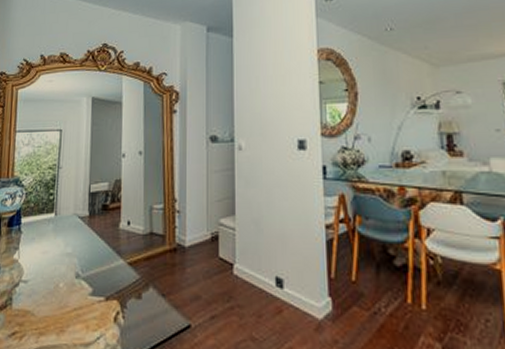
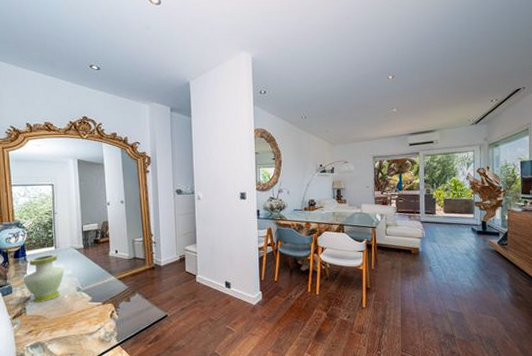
vase: none [12,223,64,291] -> present [22,254,65,303]

